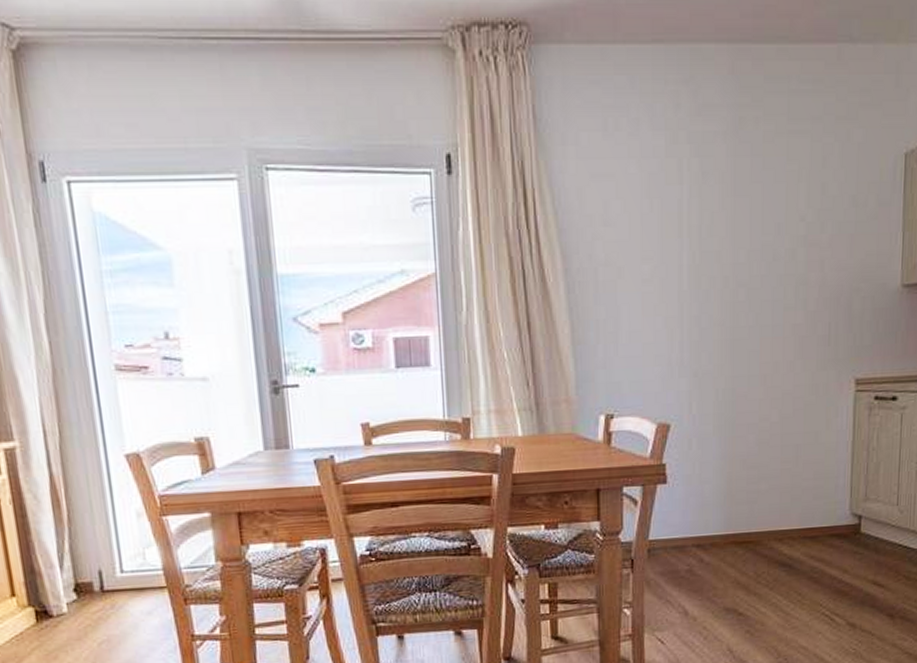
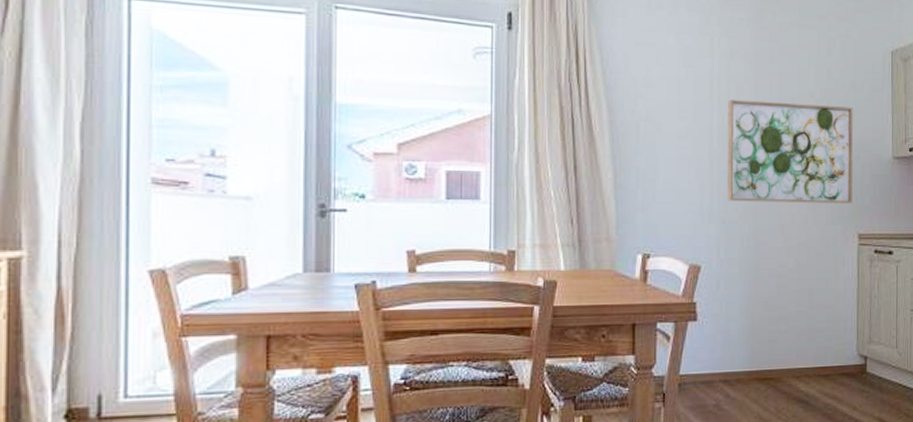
wall art: none [700,229,853,351] -> present [727,99,853,204]

